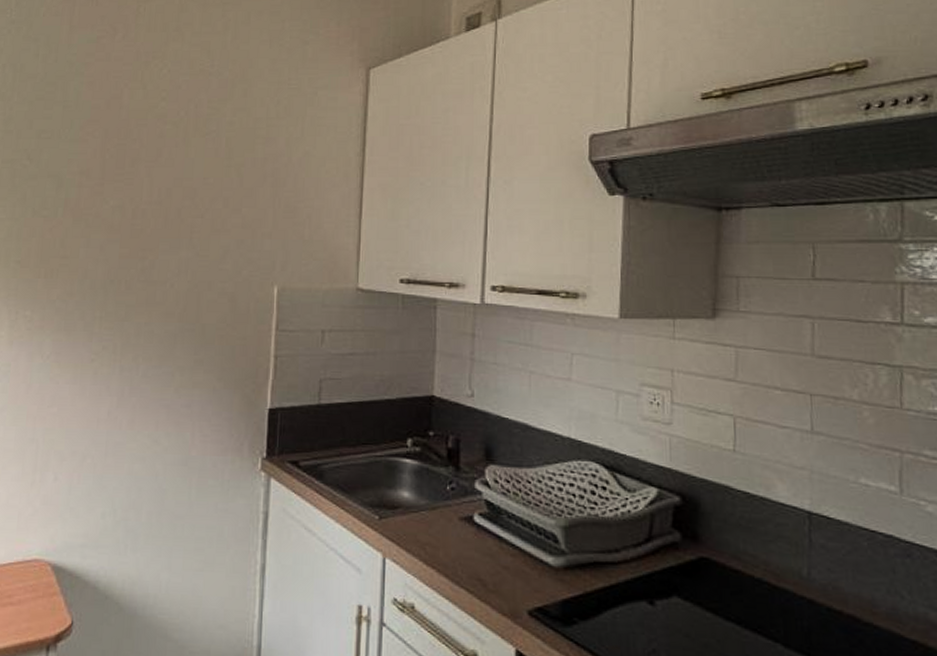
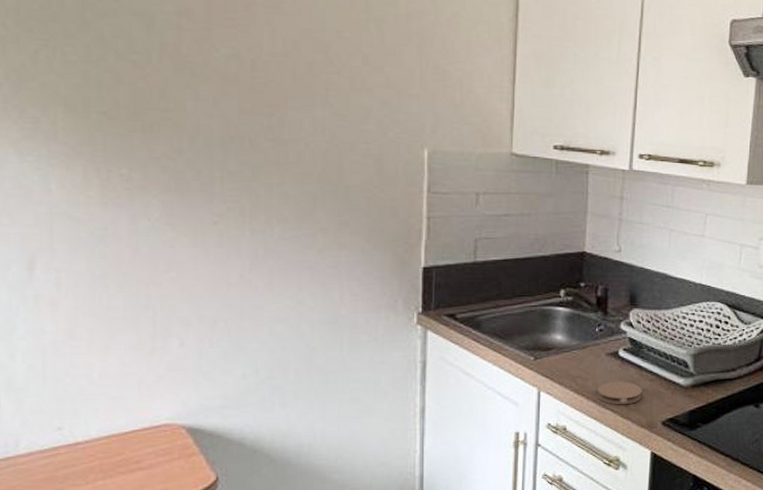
coaster: none [448,553,503,583] -> present [596,381,642,404]

